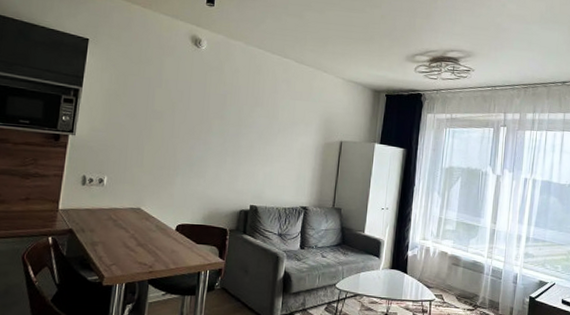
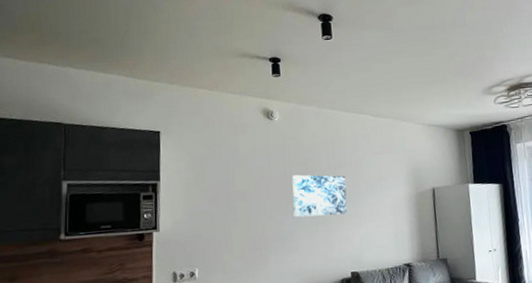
wall art: none [205,105,261,151] -> present [292,174,347,218]

